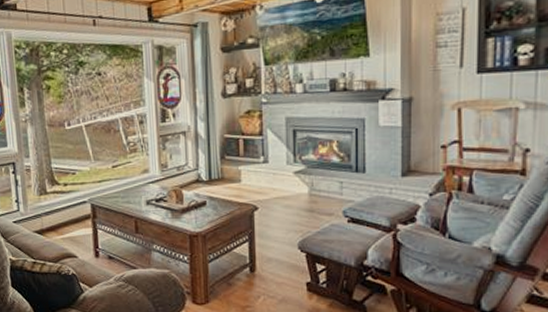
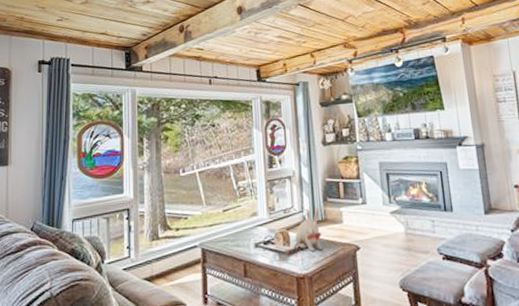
decorative figurine: none [188,165,219,210] -> present [295,207,324,251]

